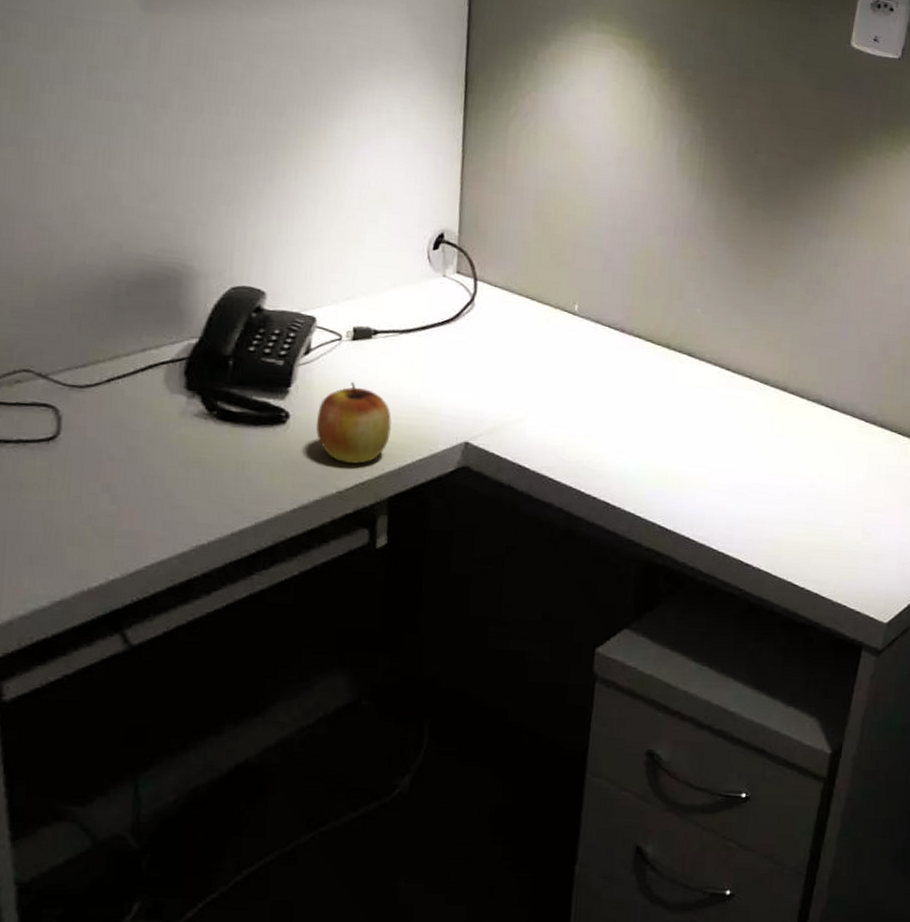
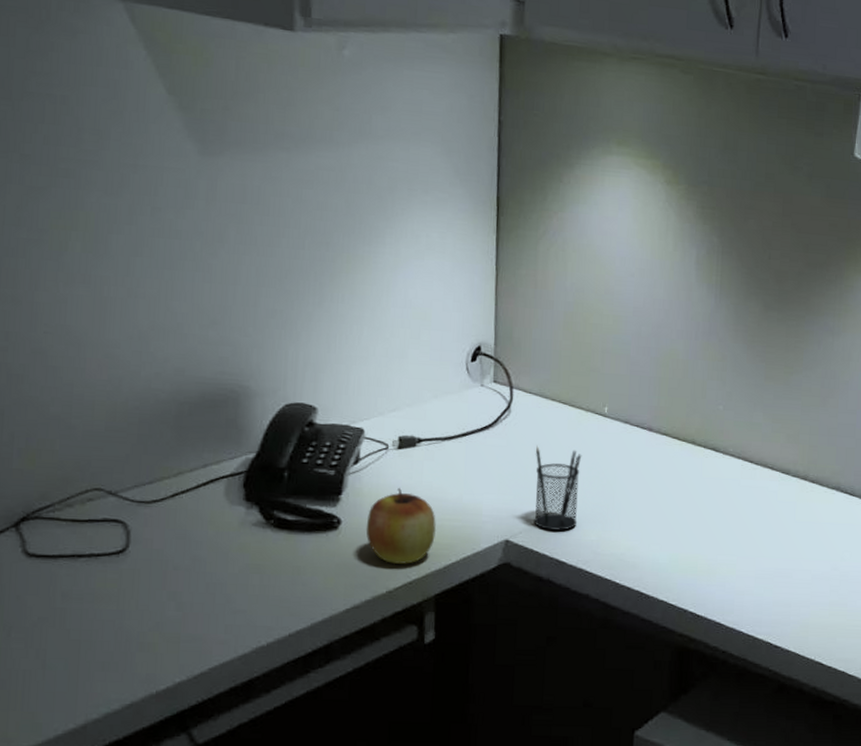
pencil holder: none [496,342,549,435] -> present [534,445,582,531]

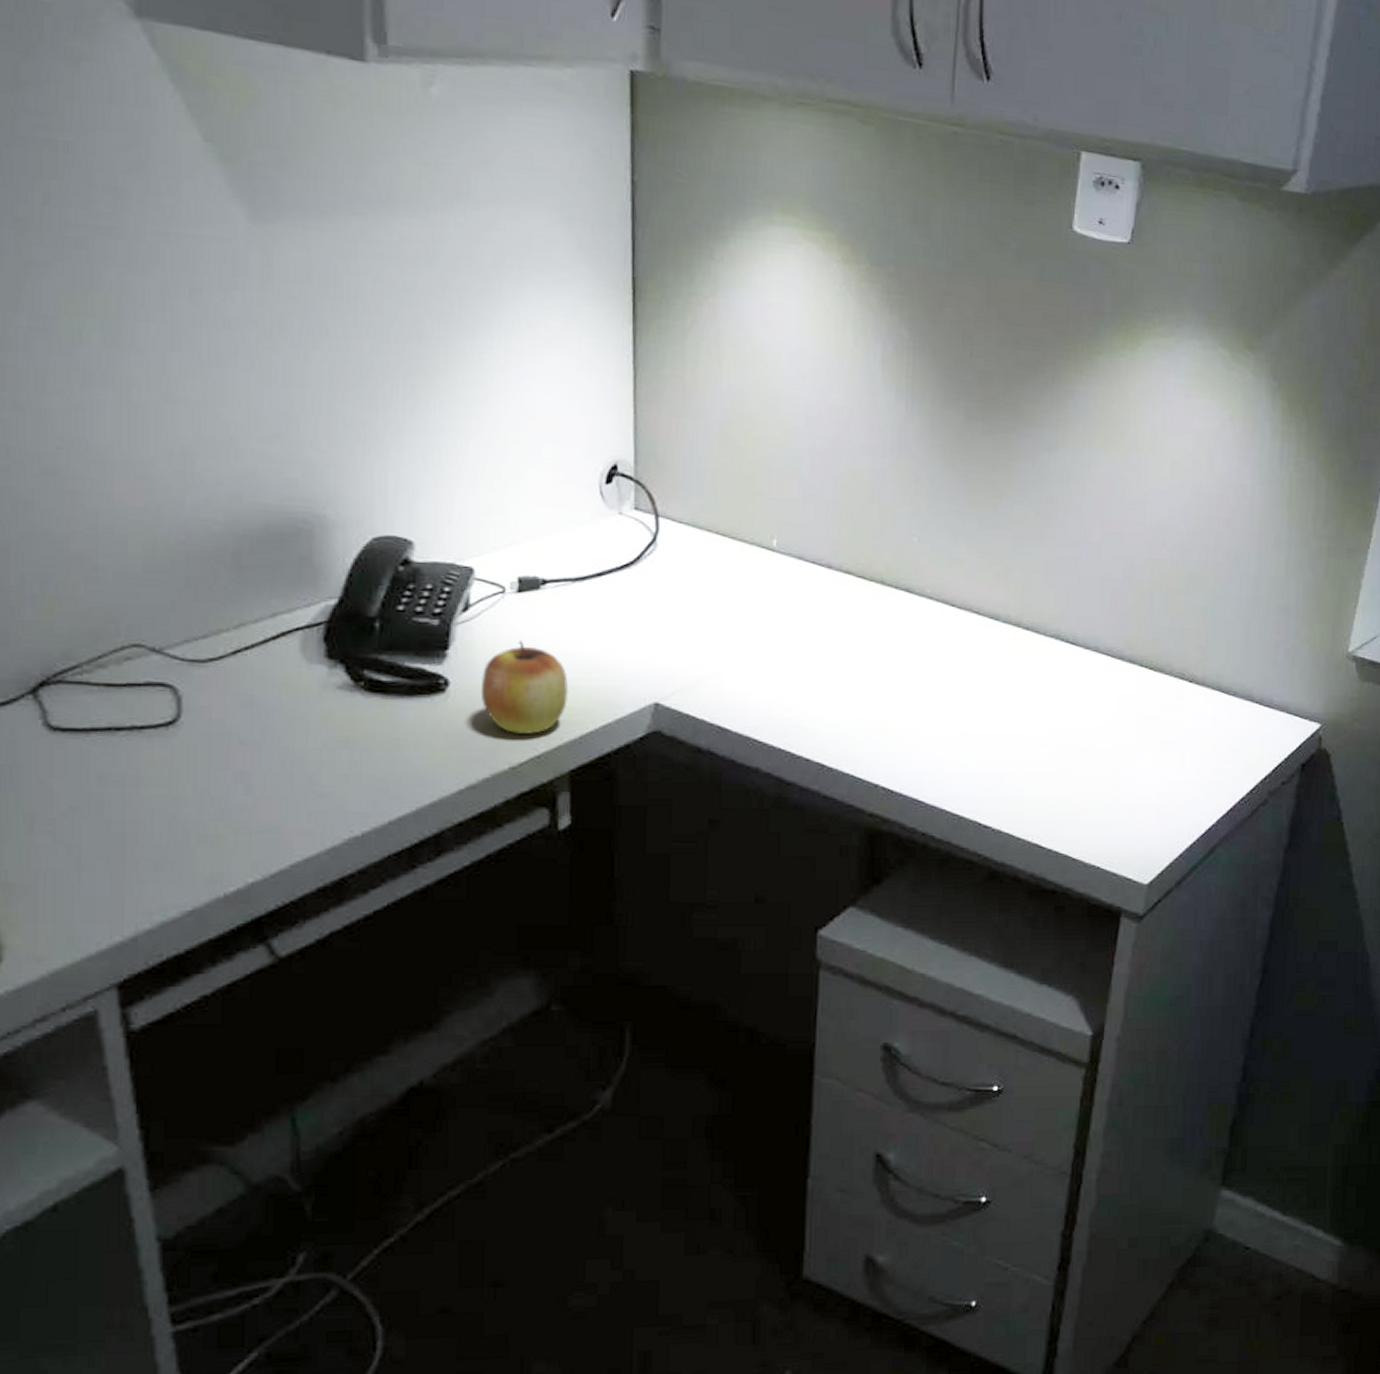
pencil holder: present [534,445,582,531] -> none [689,586,747,691]

